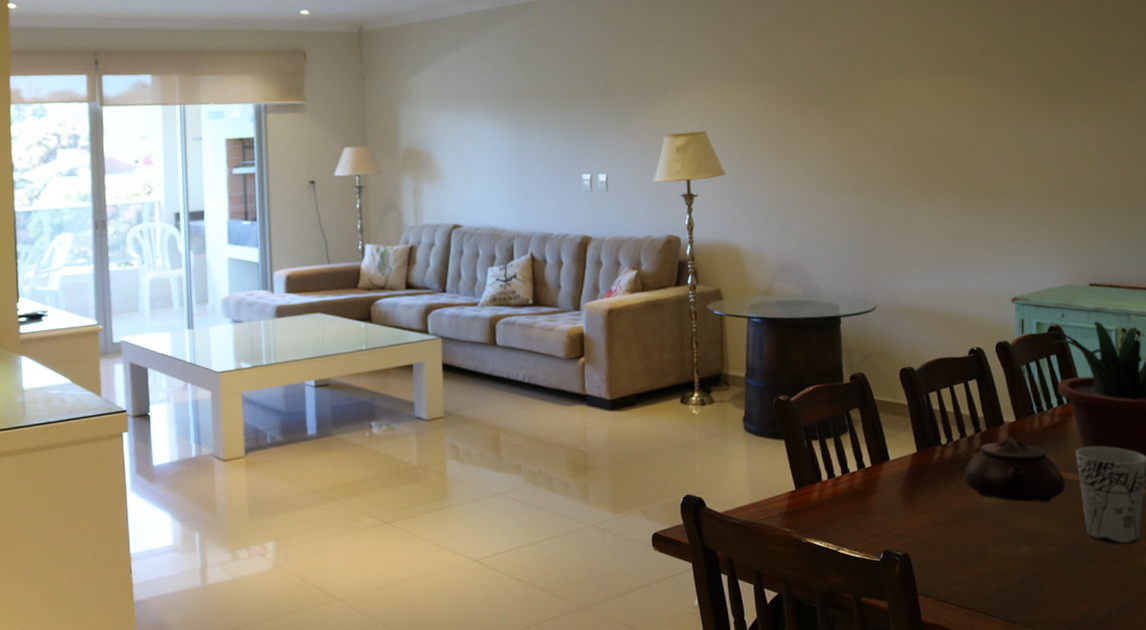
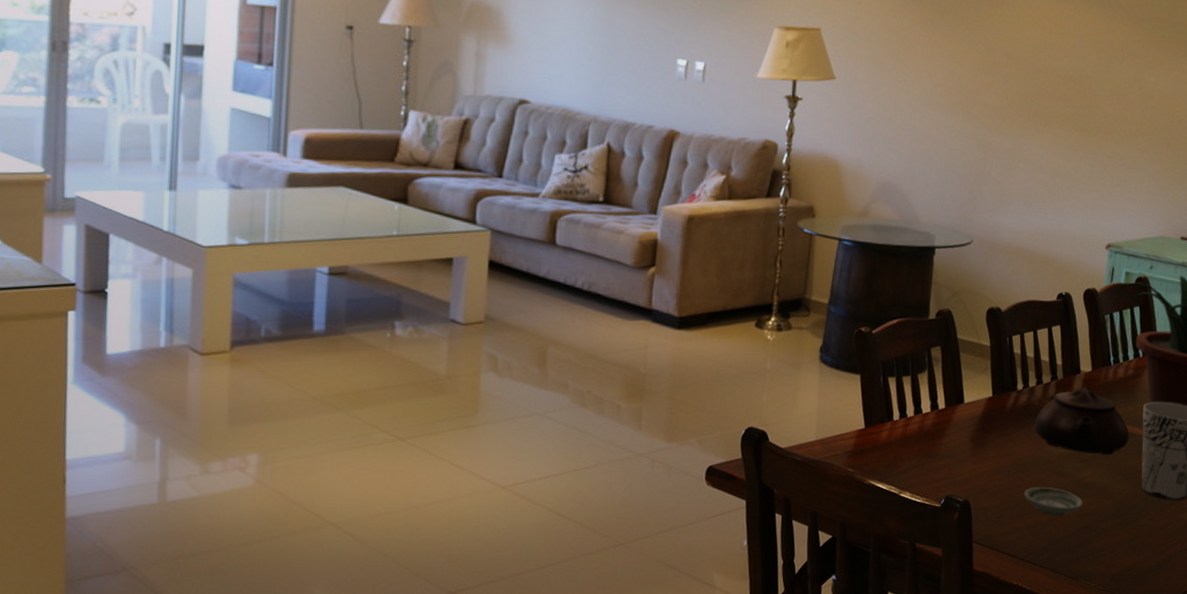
saucer: none [963,537,1027,566] -> present [1024,487,1083,517]

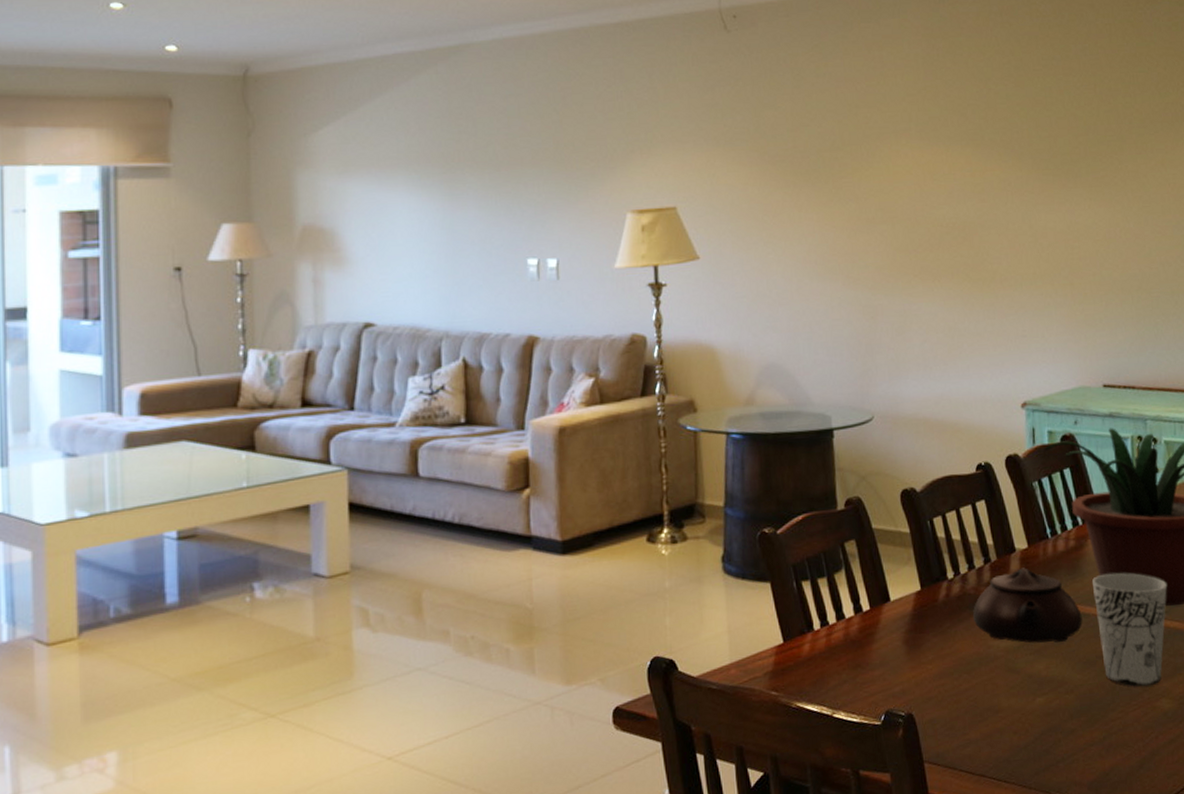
saucer: present [1024,487,1083,517] -> none [974,687,1043,721]

